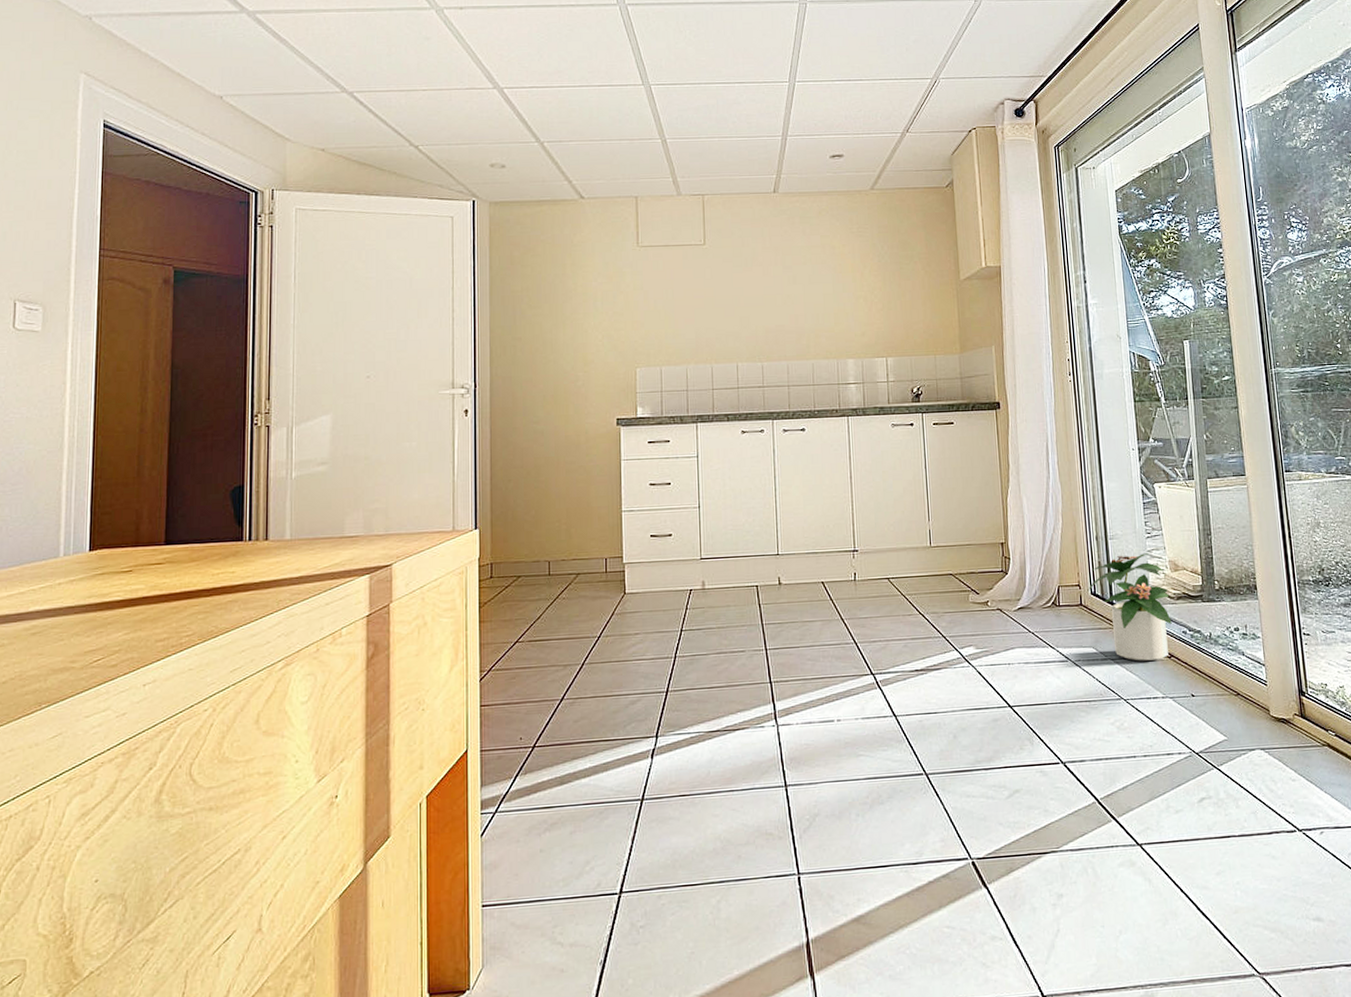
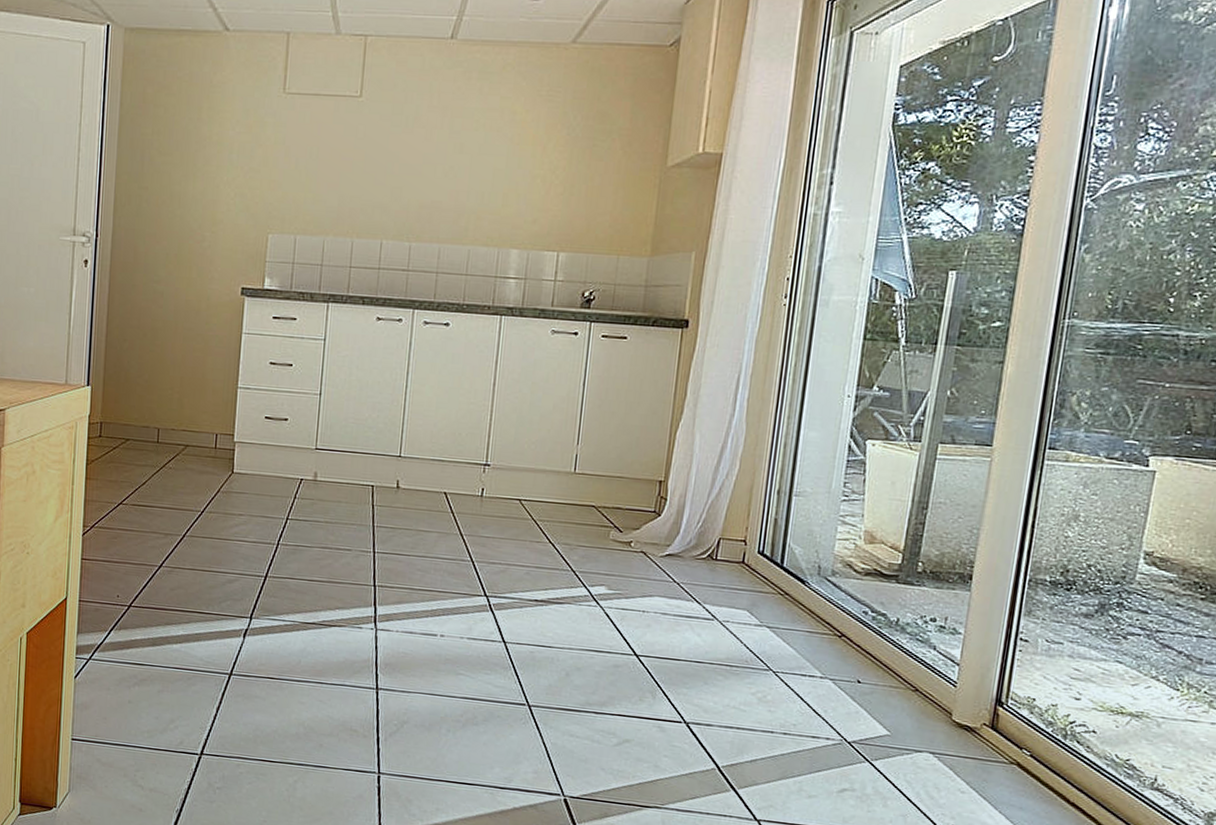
potted plant: present [1087,552,1172,661] -> none [753,516,857,637]

